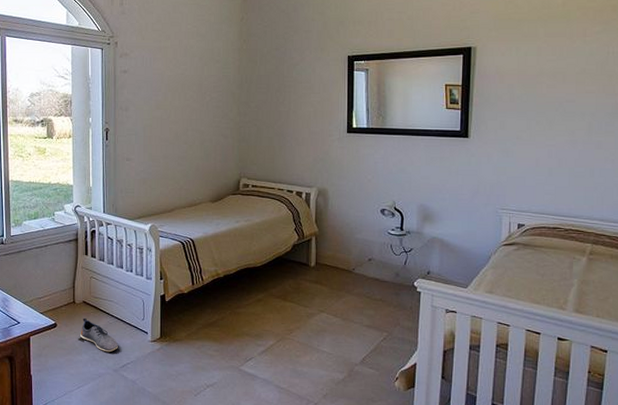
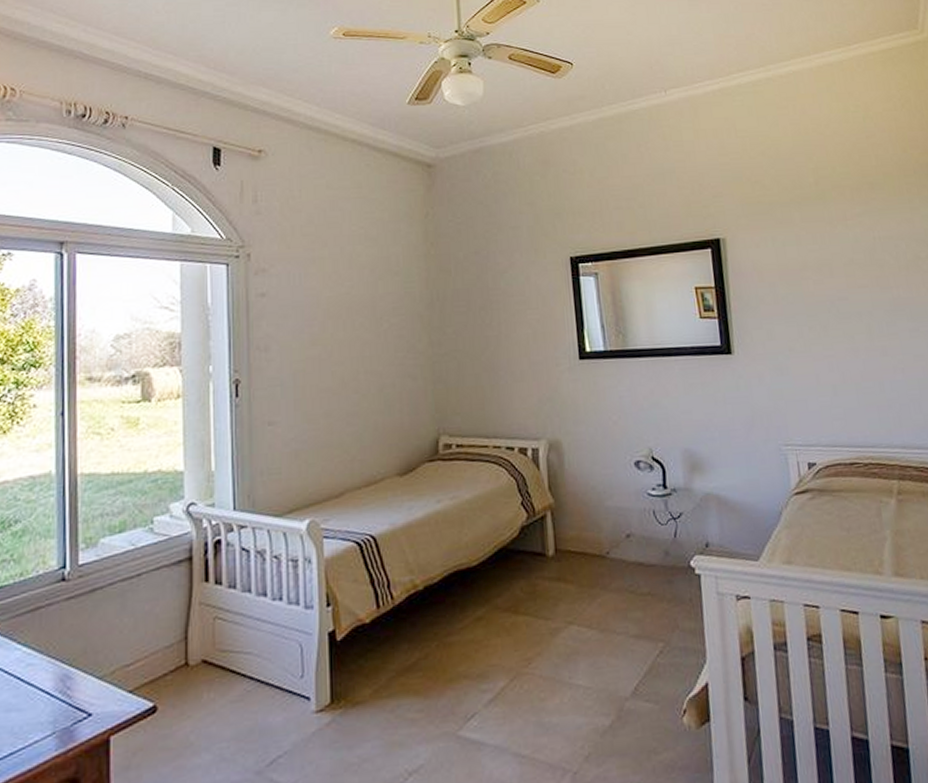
shoe: present [78,318,118,353] -> none [194,689,262,744]

